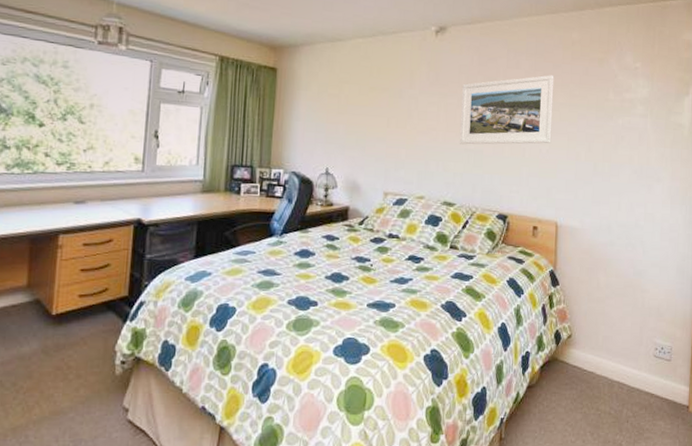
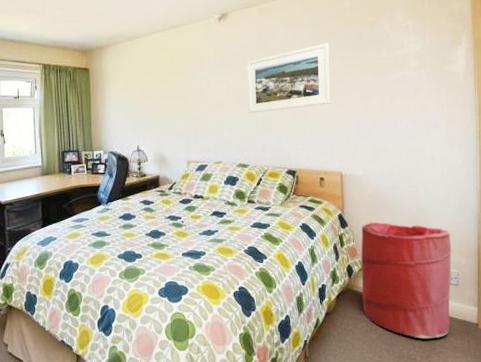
laundry hamper: none [568,283,667,422] -> present [361,222,452,339]

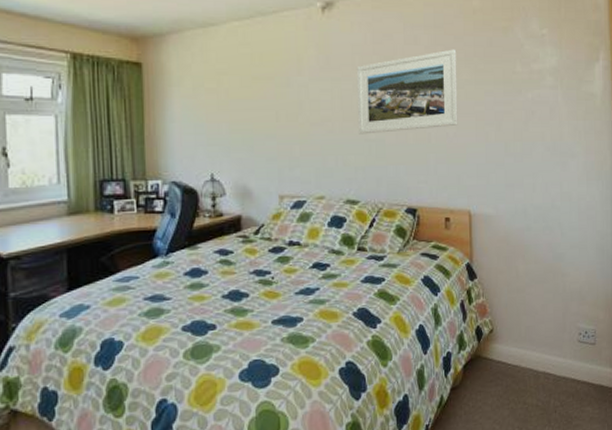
laundry hamper: present [361,222,452,339] -> none [491,272,589,411]

